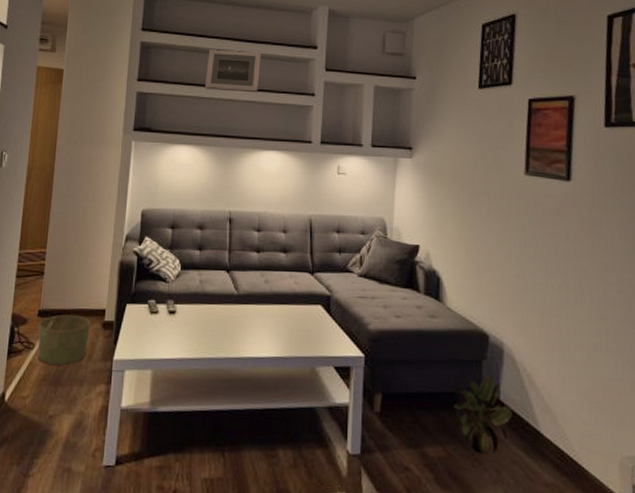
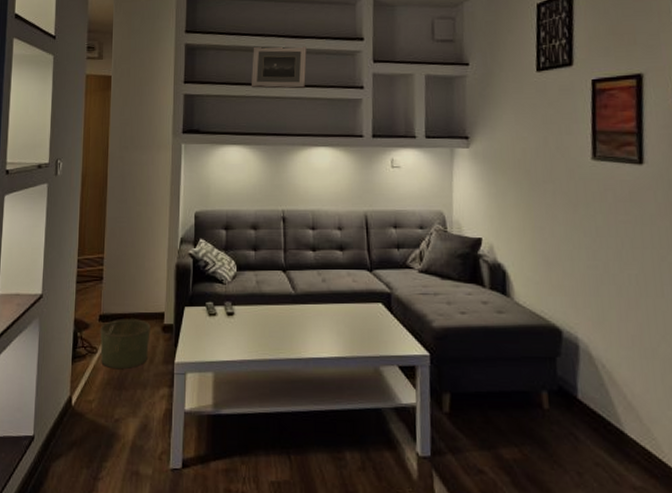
potted plant: present [453,376,512,453] -> none [527,373,592,455]

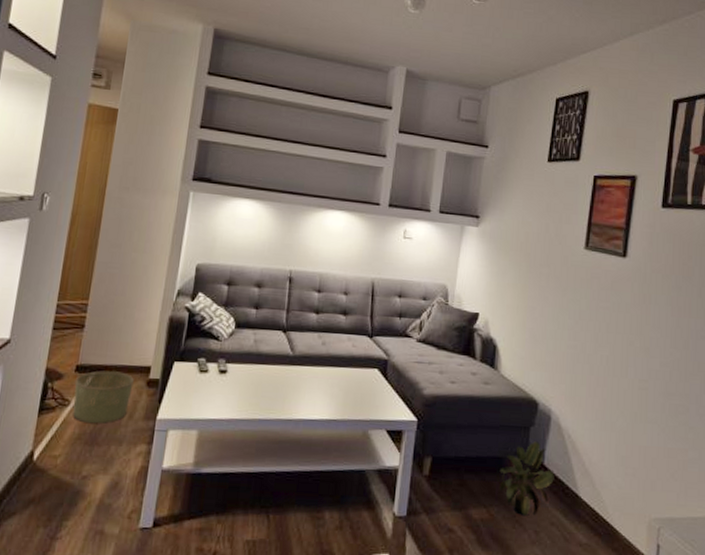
picture frame: present [252,45,307,89] -> none [273,100,334,150]
potted plant: none [527,373,592,455] -> present [499,441,554,515]

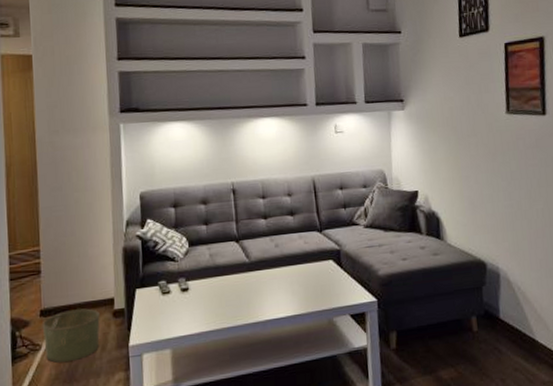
potted plant: present [499,441,554,515] -> none [460,298,511,368]

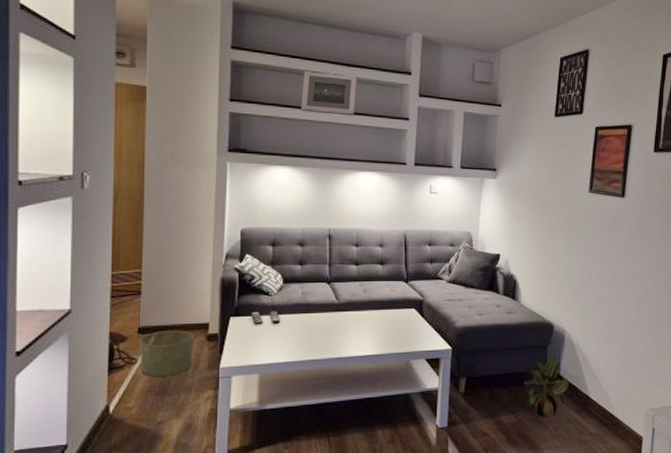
picture frame: none [191,17,248,63] -> present [301,70,357,116]
potted plant: none [460,298,511,368] -> present [523,357,569,416]

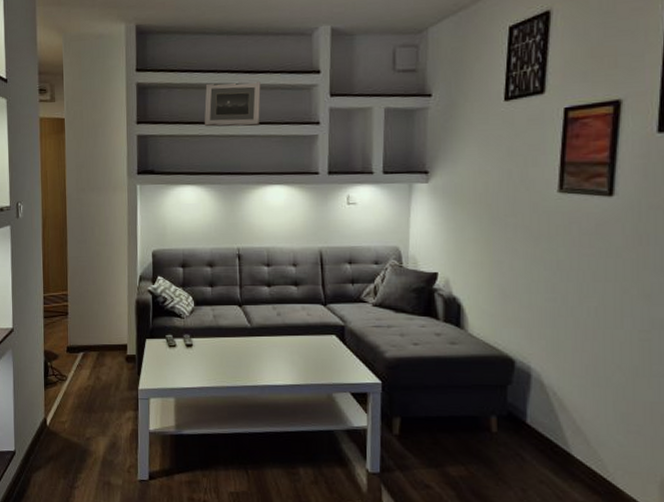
basket: present [139,330,194,377] -> none [68,350,115,395]
potted plant: present [523,357,569,416] -> none [476,400,540,473]

